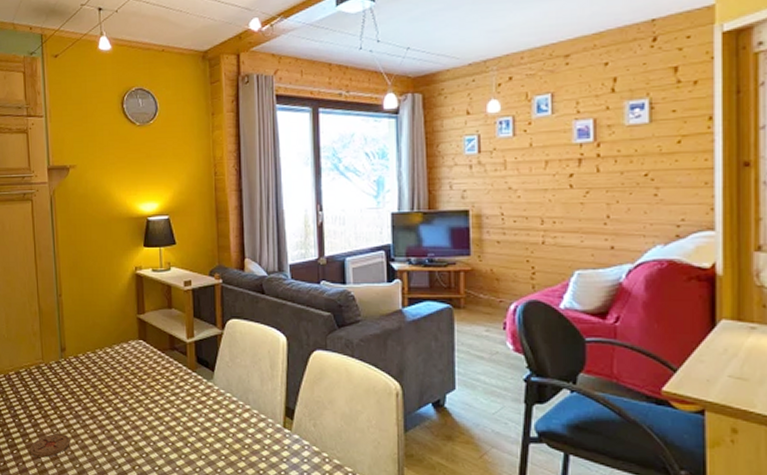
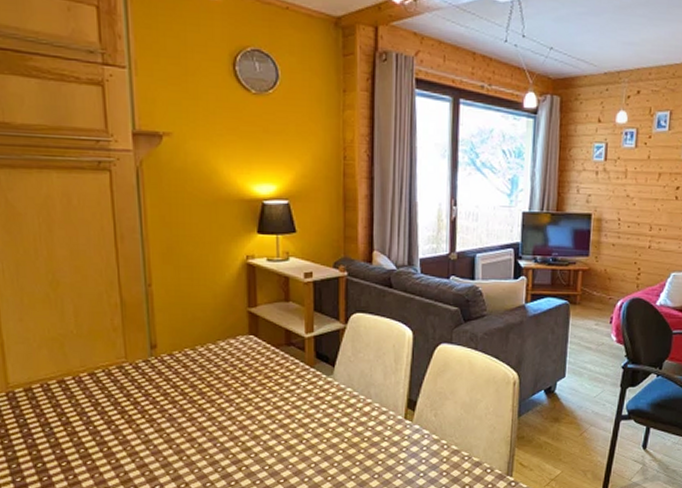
coaster: present [30,433,70,458] -> none [109,438,162,466]

